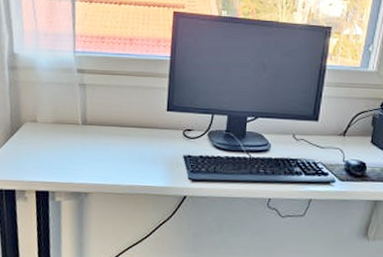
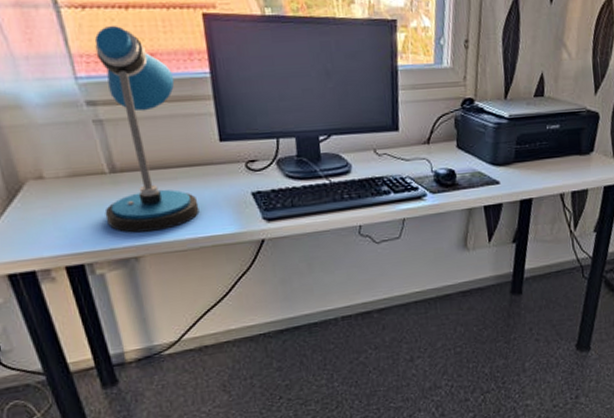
desk lamp: none [71,17,143,175] -> present [94,26,200,233]

